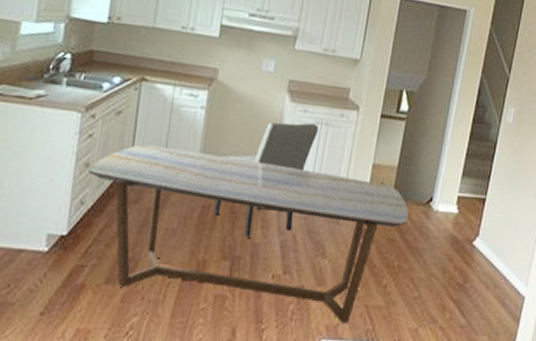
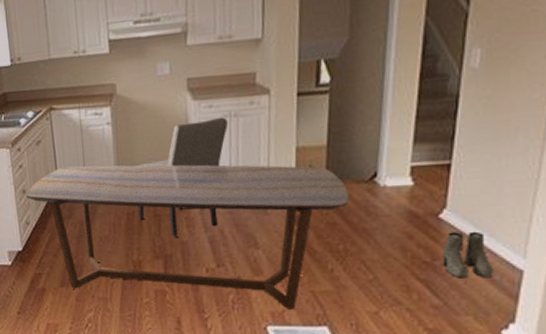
boots: none [471,258,505,302] -> present [442,231,493,279]

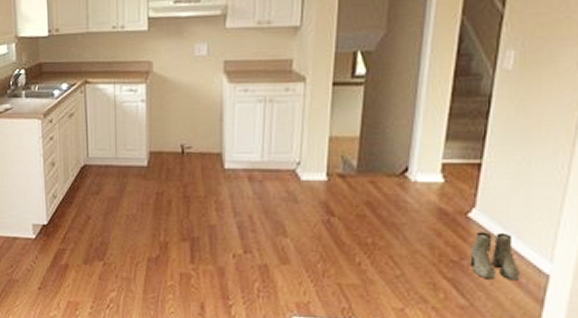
dining table: present [25,164,350,309] -> none [54,141,380,301]
chair: present [137,117,228,237] -> none [167,102,262,220]

